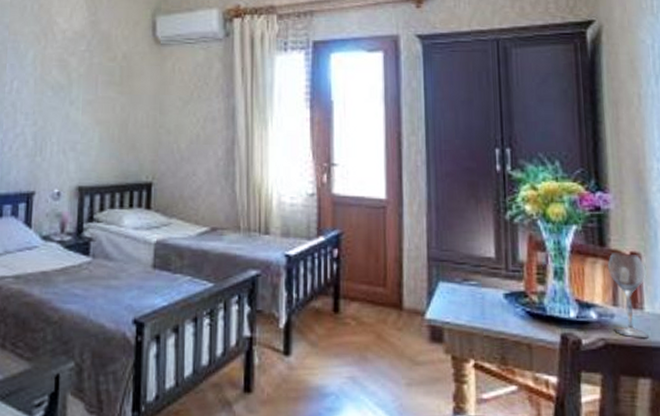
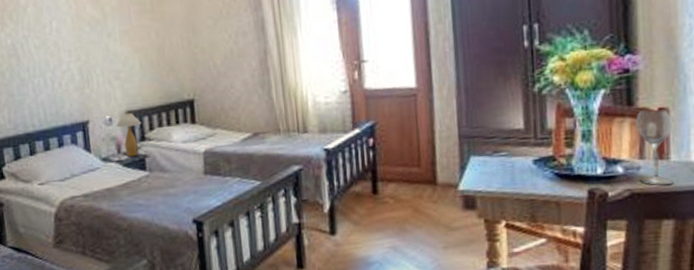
table lamp: none [63,186,92,239] -> present [116,110,141,157]

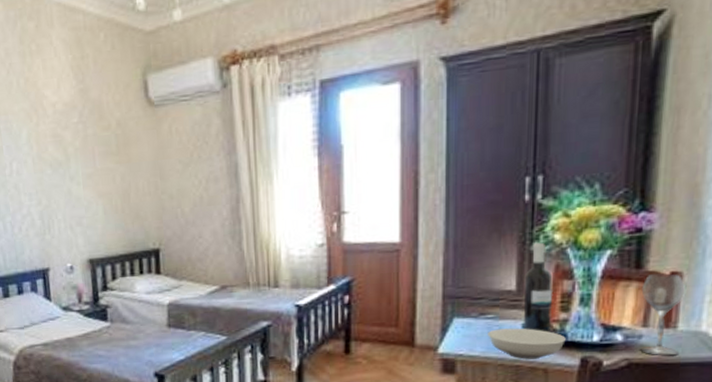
table lamp: present [116,110,141,157] -> none [77,258,104,307]
bowl: none [502,163,573,194] -> present [488,328,566,360]
wine bottle: none [530,84,558,167] -> present [523,242,553,333]

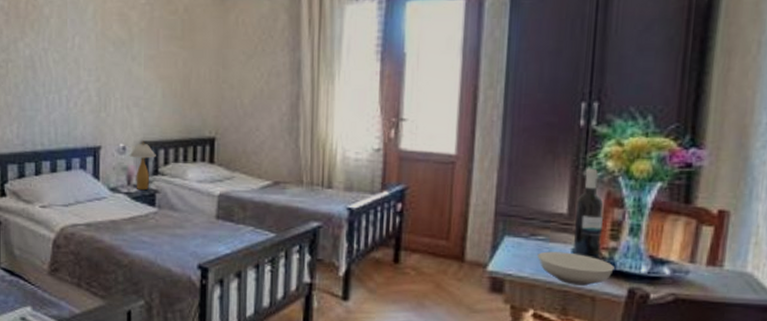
table lamp: none [77,258,104,307] -> present [129,140,156,191]
wineglass: present [640,273,685,356] -> none [687,210,732,295]

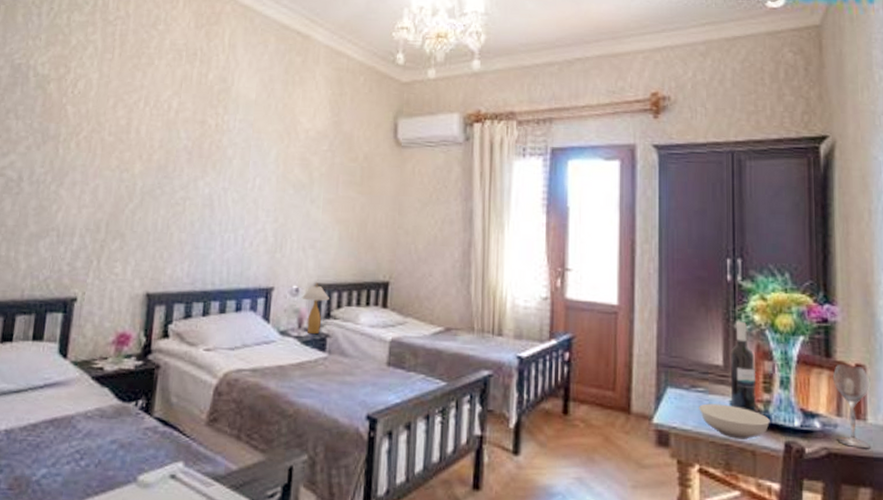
wineglass: none [687,210,732,295] -> present [832,364,871,449]

